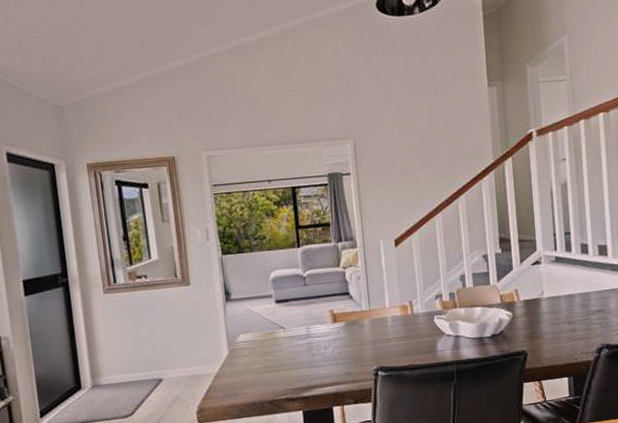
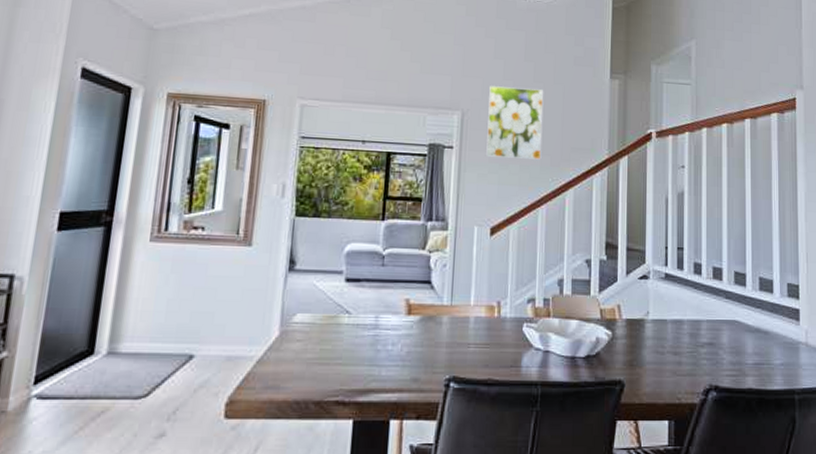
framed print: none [374,107,432,177] -> present [486,86,544,160]

